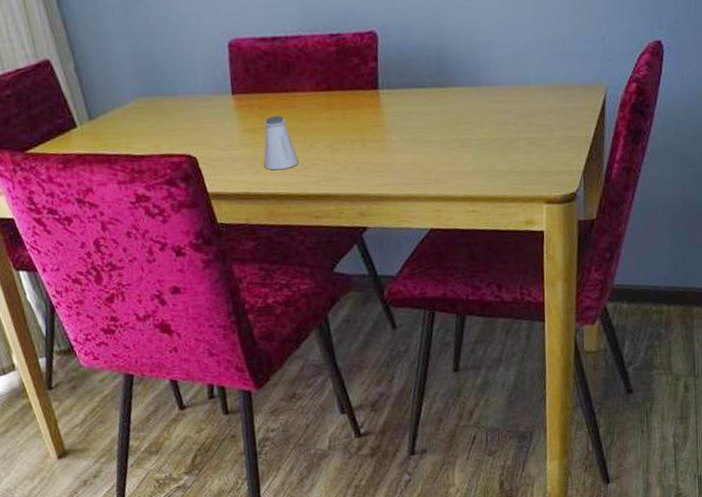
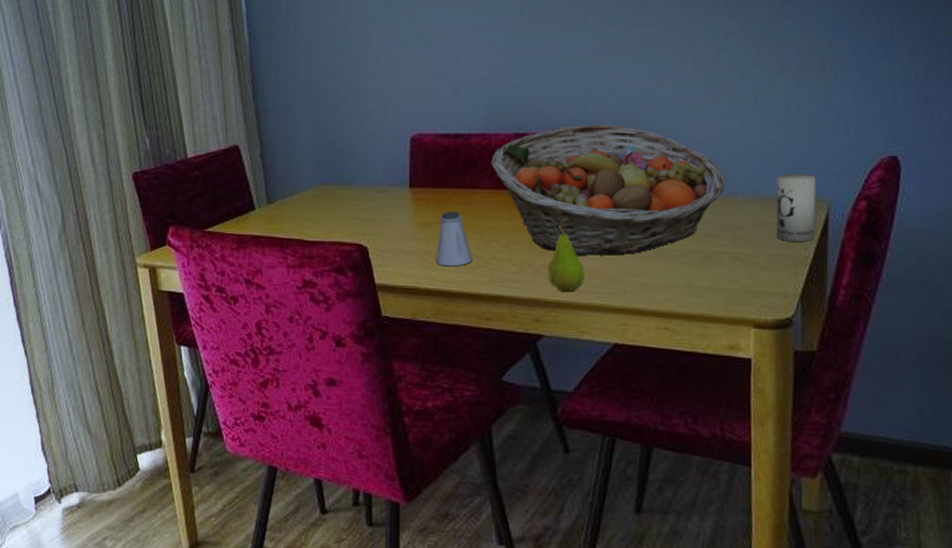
fruit basket: none [309,20,520,150] -> present [491,123,725,256]
fruit: none [369,123,402,185] -> present [548,226,584,291]
candle: none [563,60,596,125] -> present [776,173,817,243]

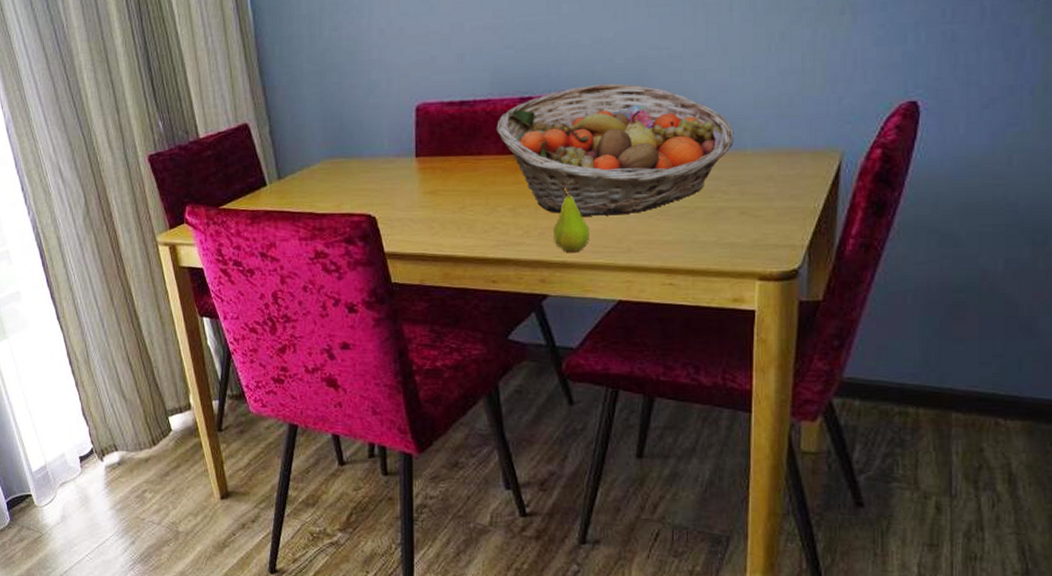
saltshaker: present [436,210,472,267] -> none [443,178,479,233]
candle: present [776,173,817,243] -> none [786,123,829,194]

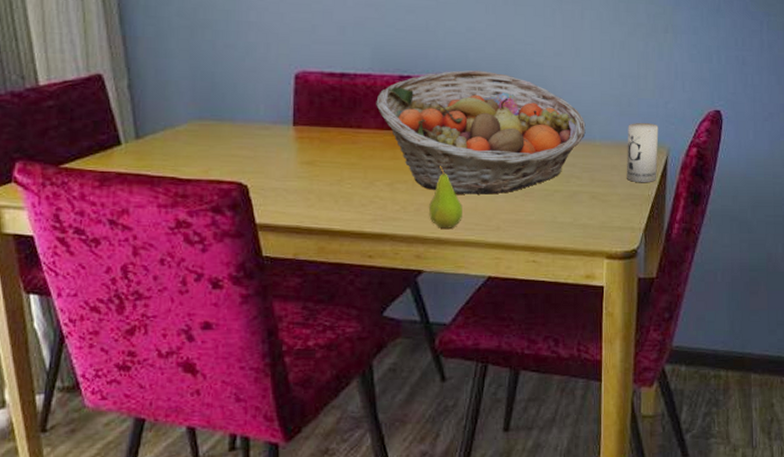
candle: none [786,123,829,194] -> present [627,122,659,183]

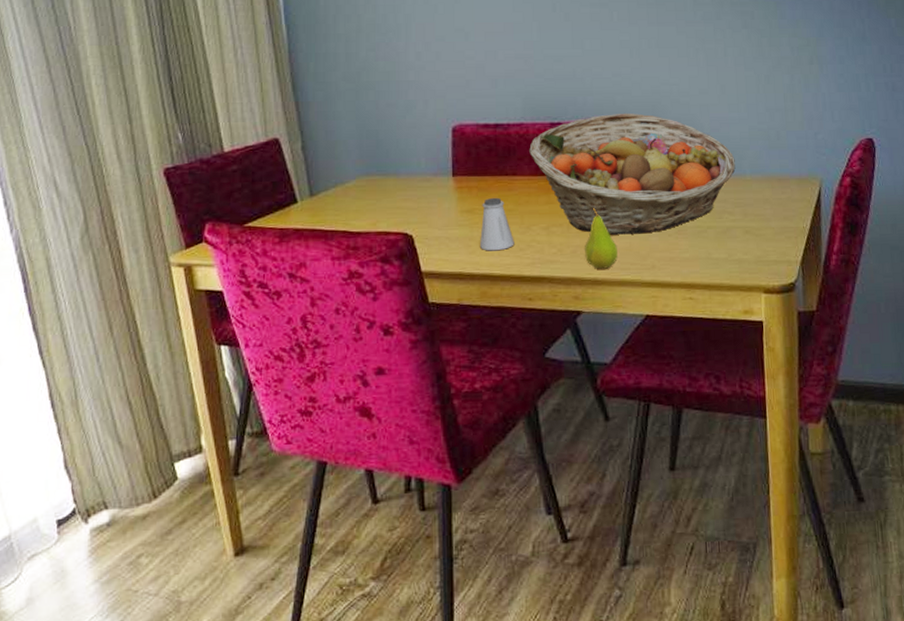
saltshaker: none [320,149,356,206] -> present [480,197,514,251]
candle: present [627,122,659,183] -> none [778,154,811,216]

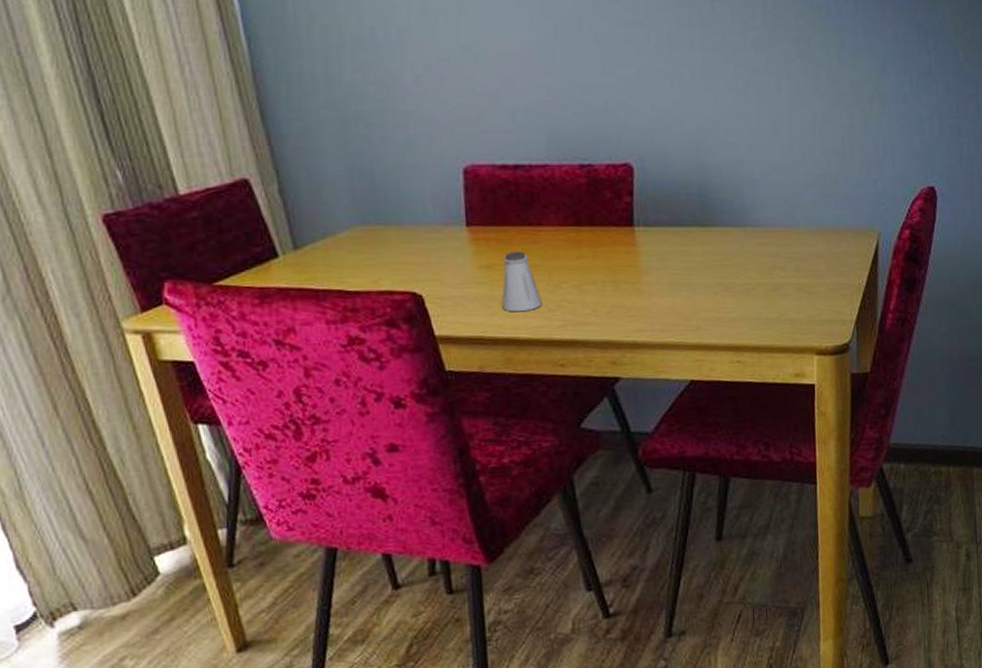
fruit basket: present [529,112,736,235] -> none [556,154,788,293]
fruit: present [585,208,618,269] -> none [622,263,659,331]

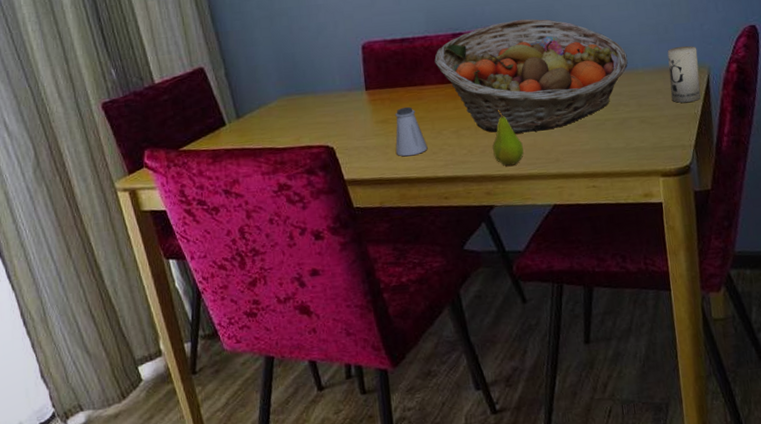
fruit basket: none [556,154,788,293] -> present [434,18,628,134]
fruit: none [622,263,659,331] -> present [492,110,524,166]
candle: none [834,204,868,272] -> present [667,45,701,103]

